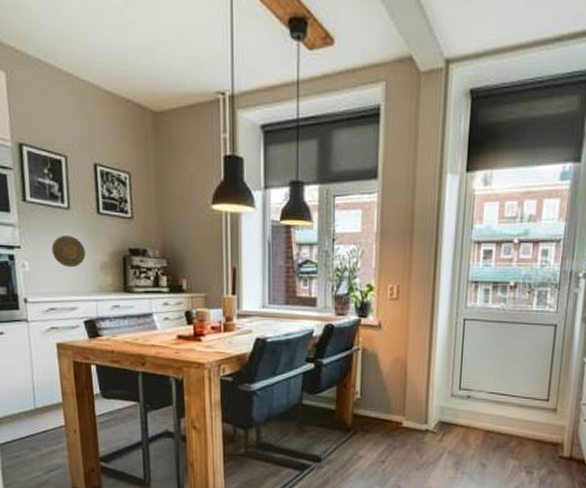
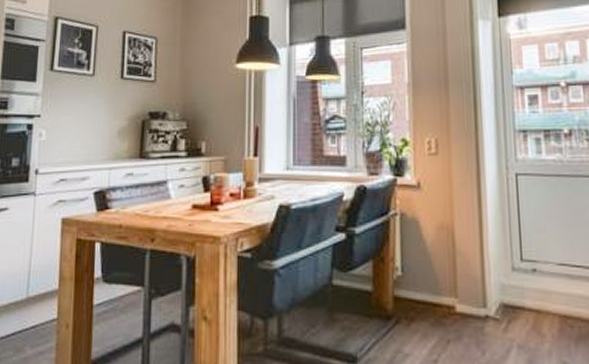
decorative plate: present [51,235,86,268] -> none [71,102,105,135]

